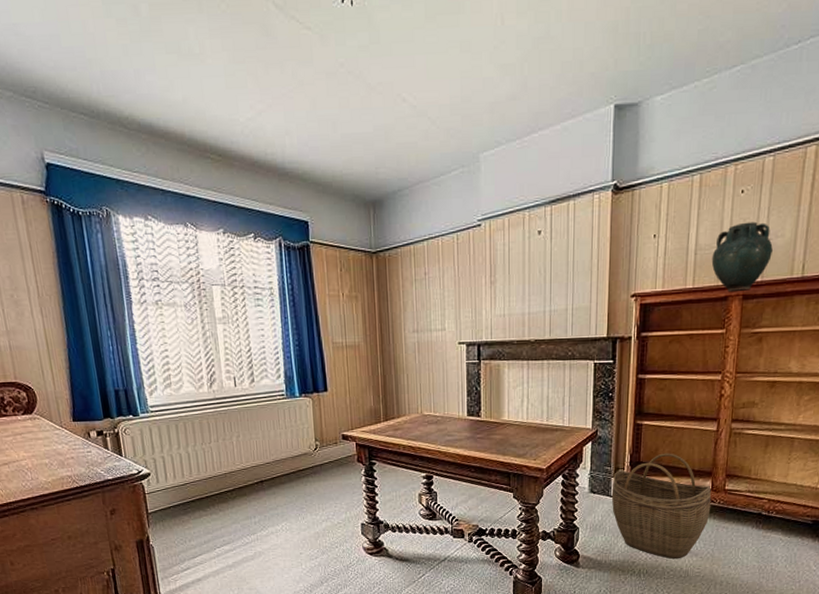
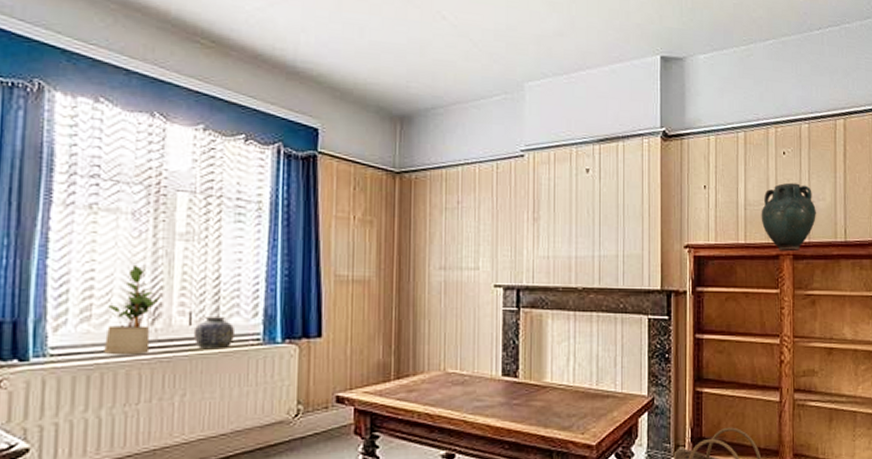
potted plant: none [180,344,213,410] -> present [104,264,160,356]
vase: none [238,380,267,404] -> present [193,317,236,350]

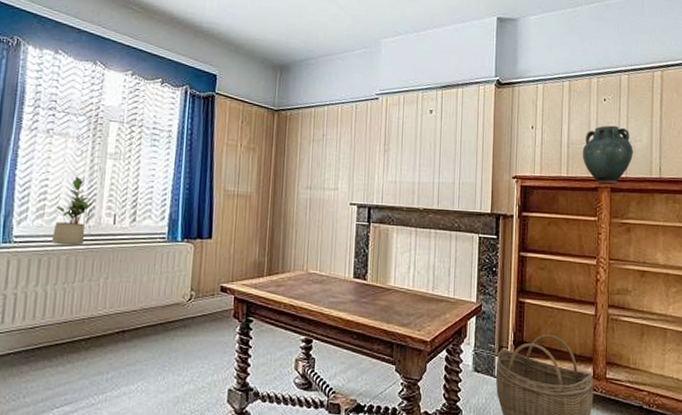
vase: present [193,317,236,350] -> none [116,219,148,244]

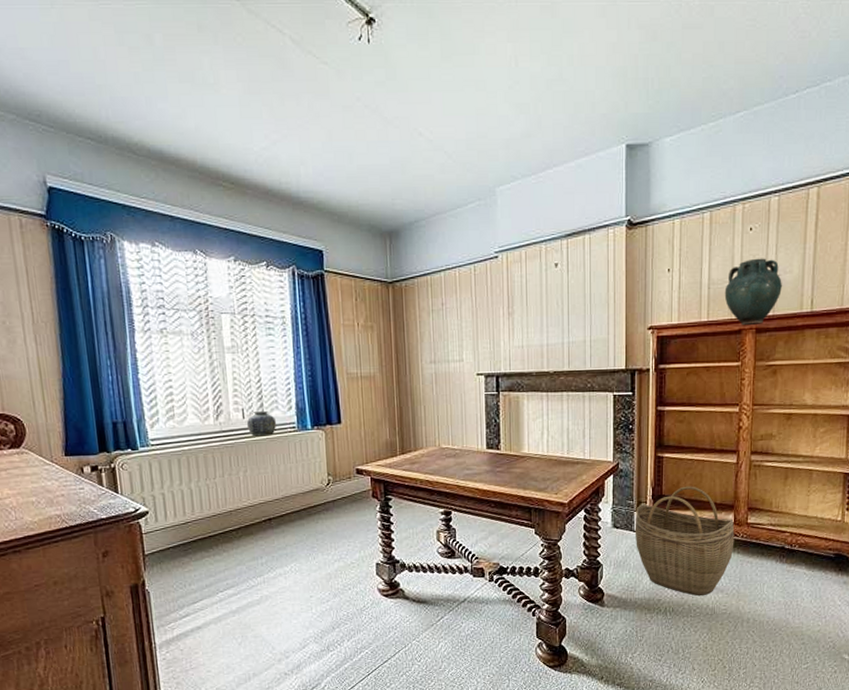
potted plant: present [52,176,93,246] -> none [185,374,220,444]
vase: none [116,219,148,244] -> present [246,411,277,437]

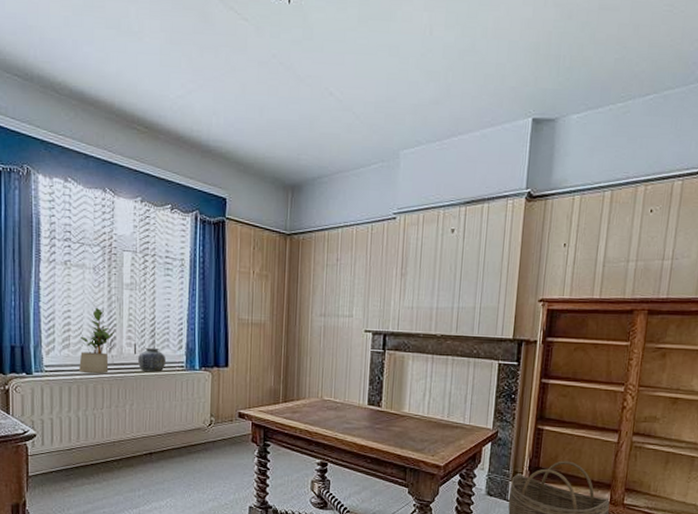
potted plant: none [185,374,220,444] -> present [79,307,114,374]
vase: present [724,258,783,326] -> none [619,240,680,307]

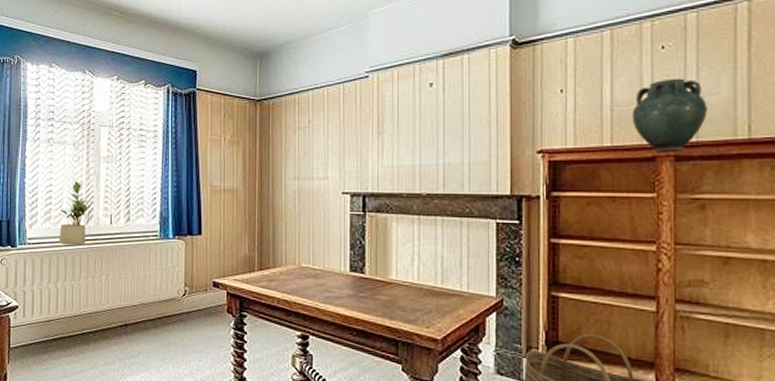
vase: present [137,348,167,373] -> none [113,218,141,243]
vase: none [619,240,680,307] -> present [632,78,709,153]

